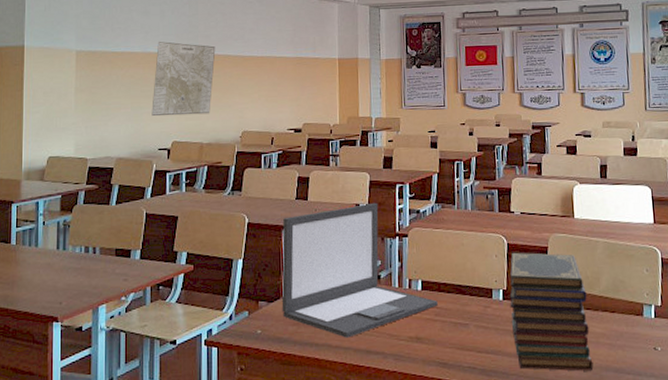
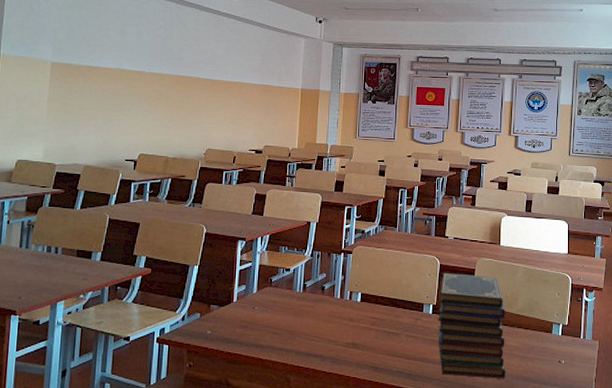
map: present [151,41,216,116] -> none [121,60,187,131]
laptop: present [282,202,438,338] -> none [231,221,374,341]

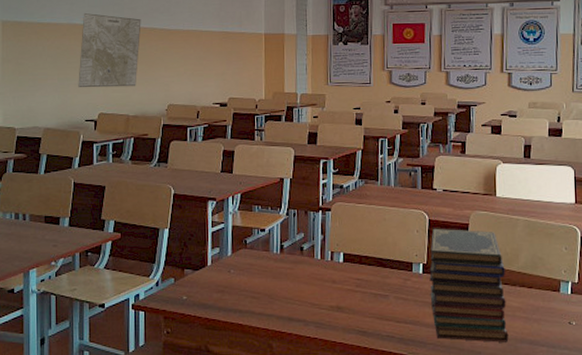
map: none [121,60,187,131] -> present [78,13,141,88]

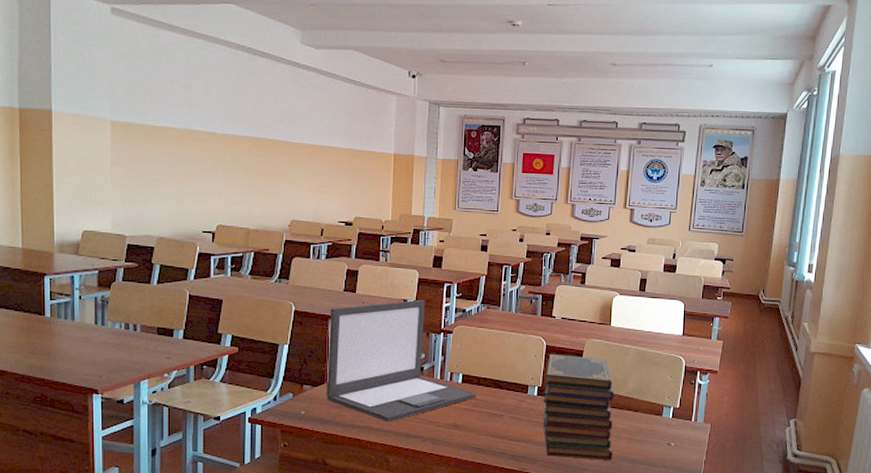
map: present [78,13,141,88] -> none [195,119,265,200]
laptop: none [207,177,359,306] -> present [326,299,476,422]

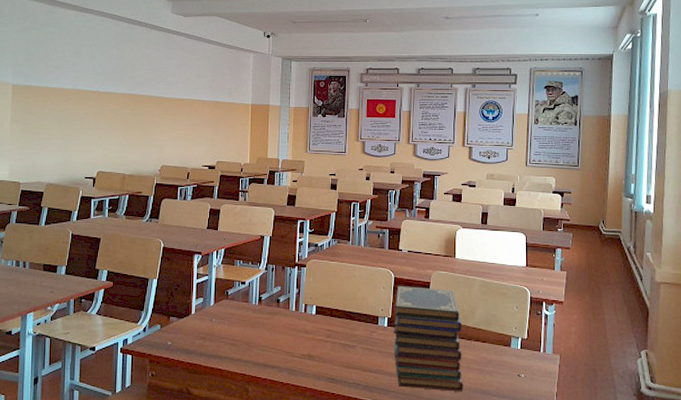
laptop: present [326,299,476,422] -> none [190,235,329,352]

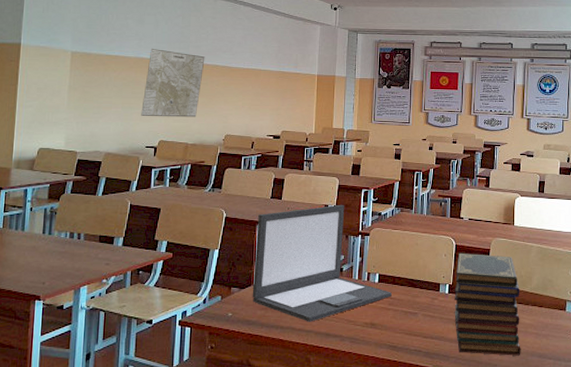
map: none [80,80,140,148] -> present [141,49,205,118]
laptop: none [190,235,329,352] -> present [252,204,392,322]

